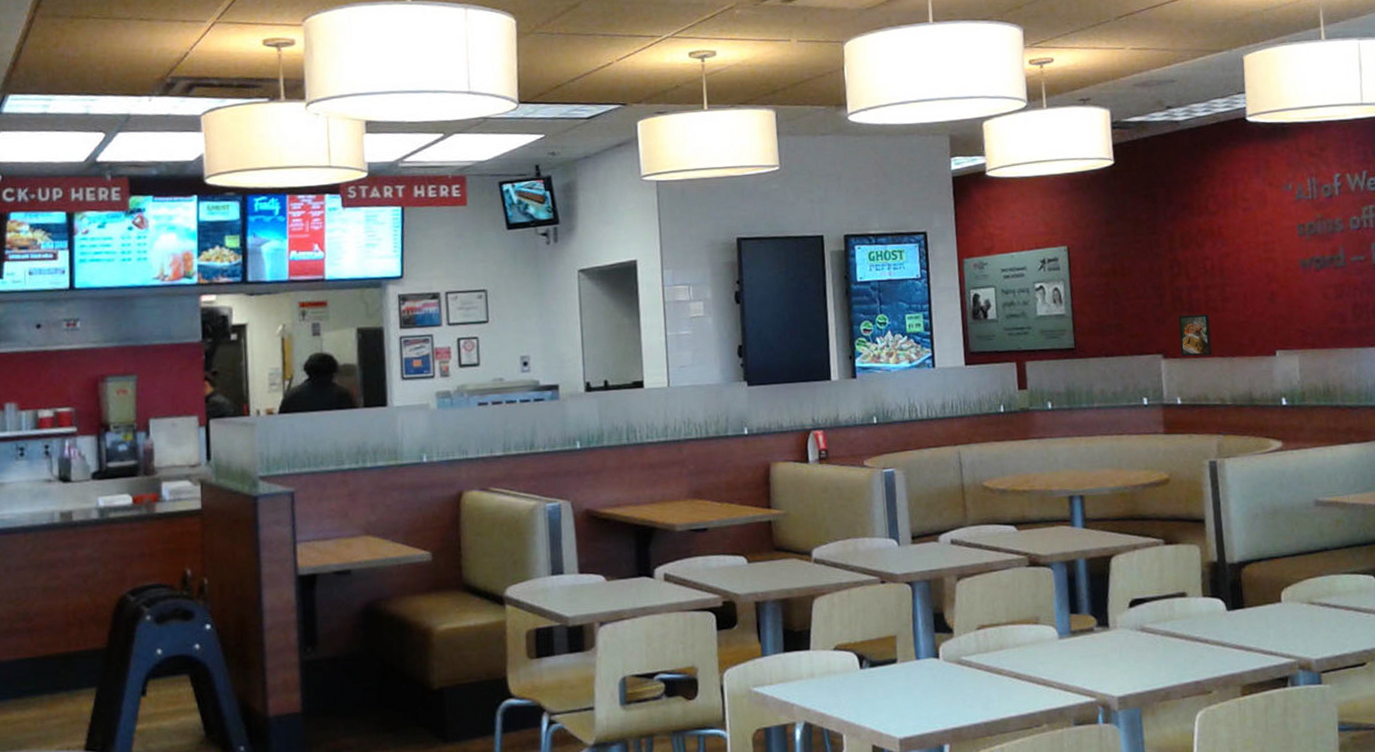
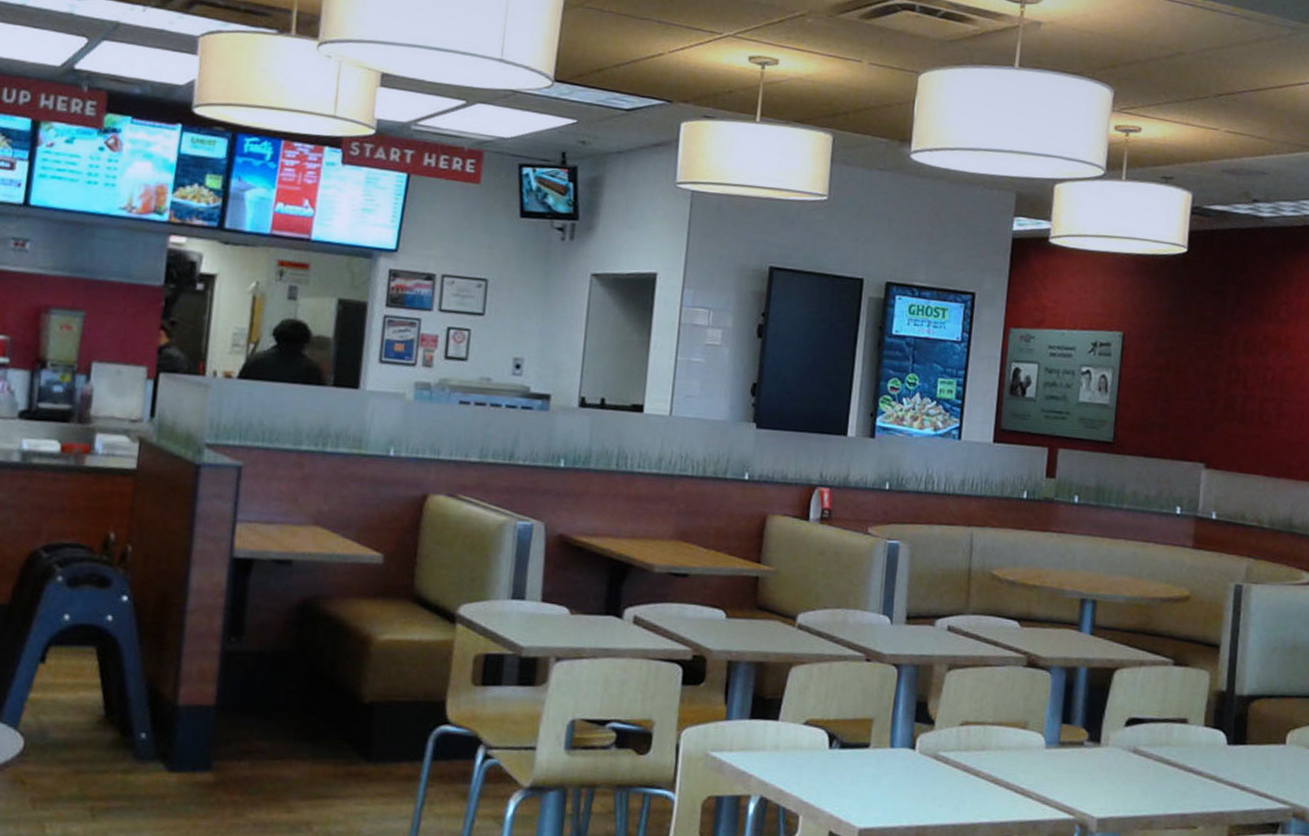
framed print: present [1178,314,1212,357] -> none [1224,424,1260,473]

